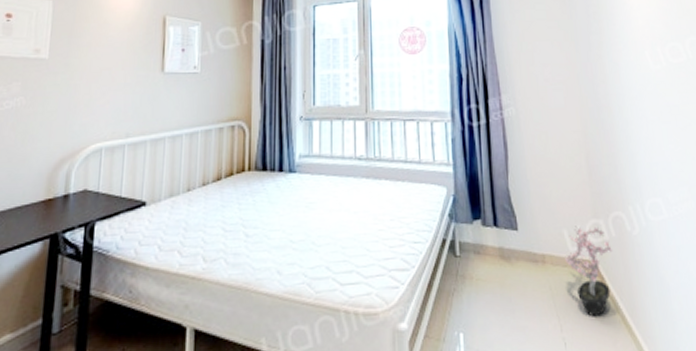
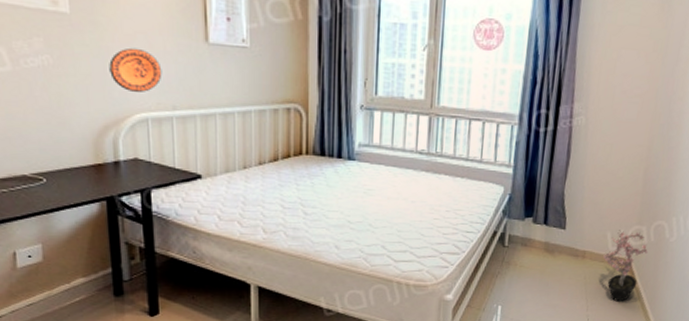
decorative plate: none [74,83,121,123] -> present [109,47,162,92]

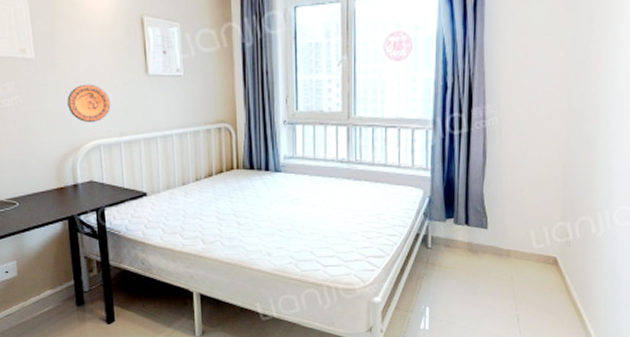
potted plant: present [603,230,648,302] -> none [528,227,574,301]

